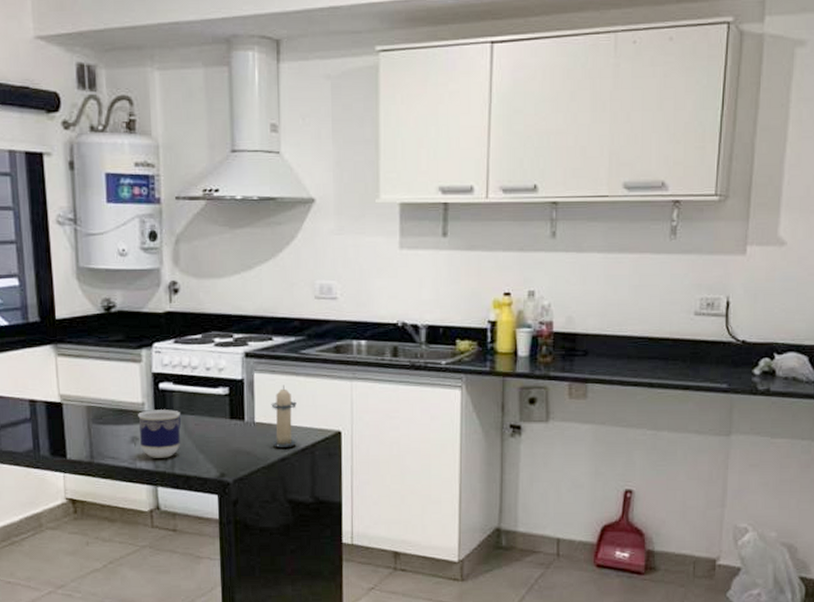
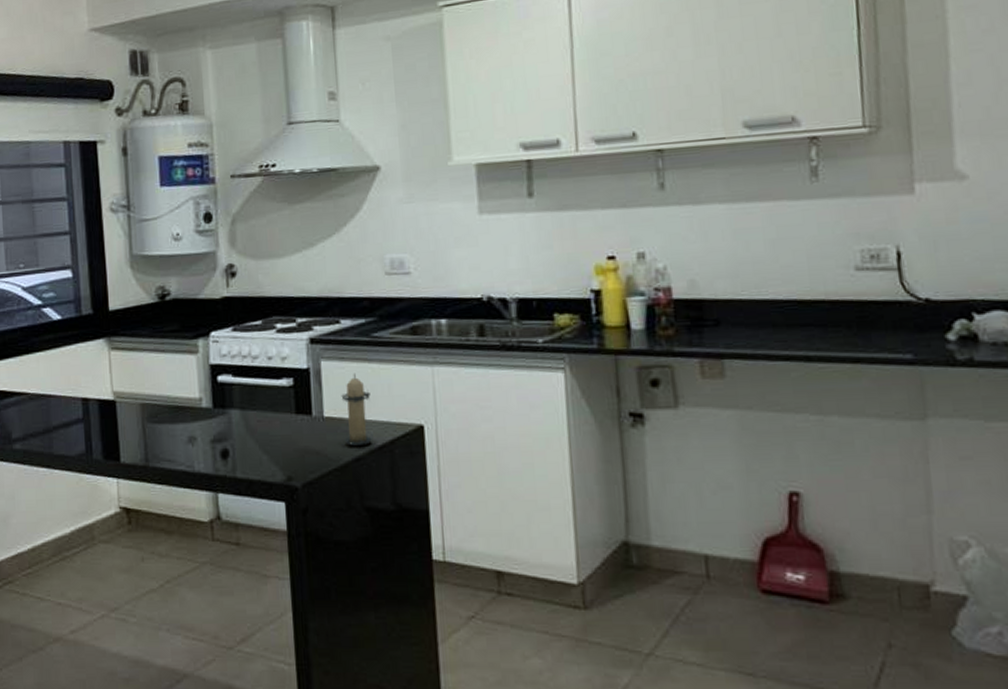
cup: present [138,409,182,458] -> none [195,405,243,460]

